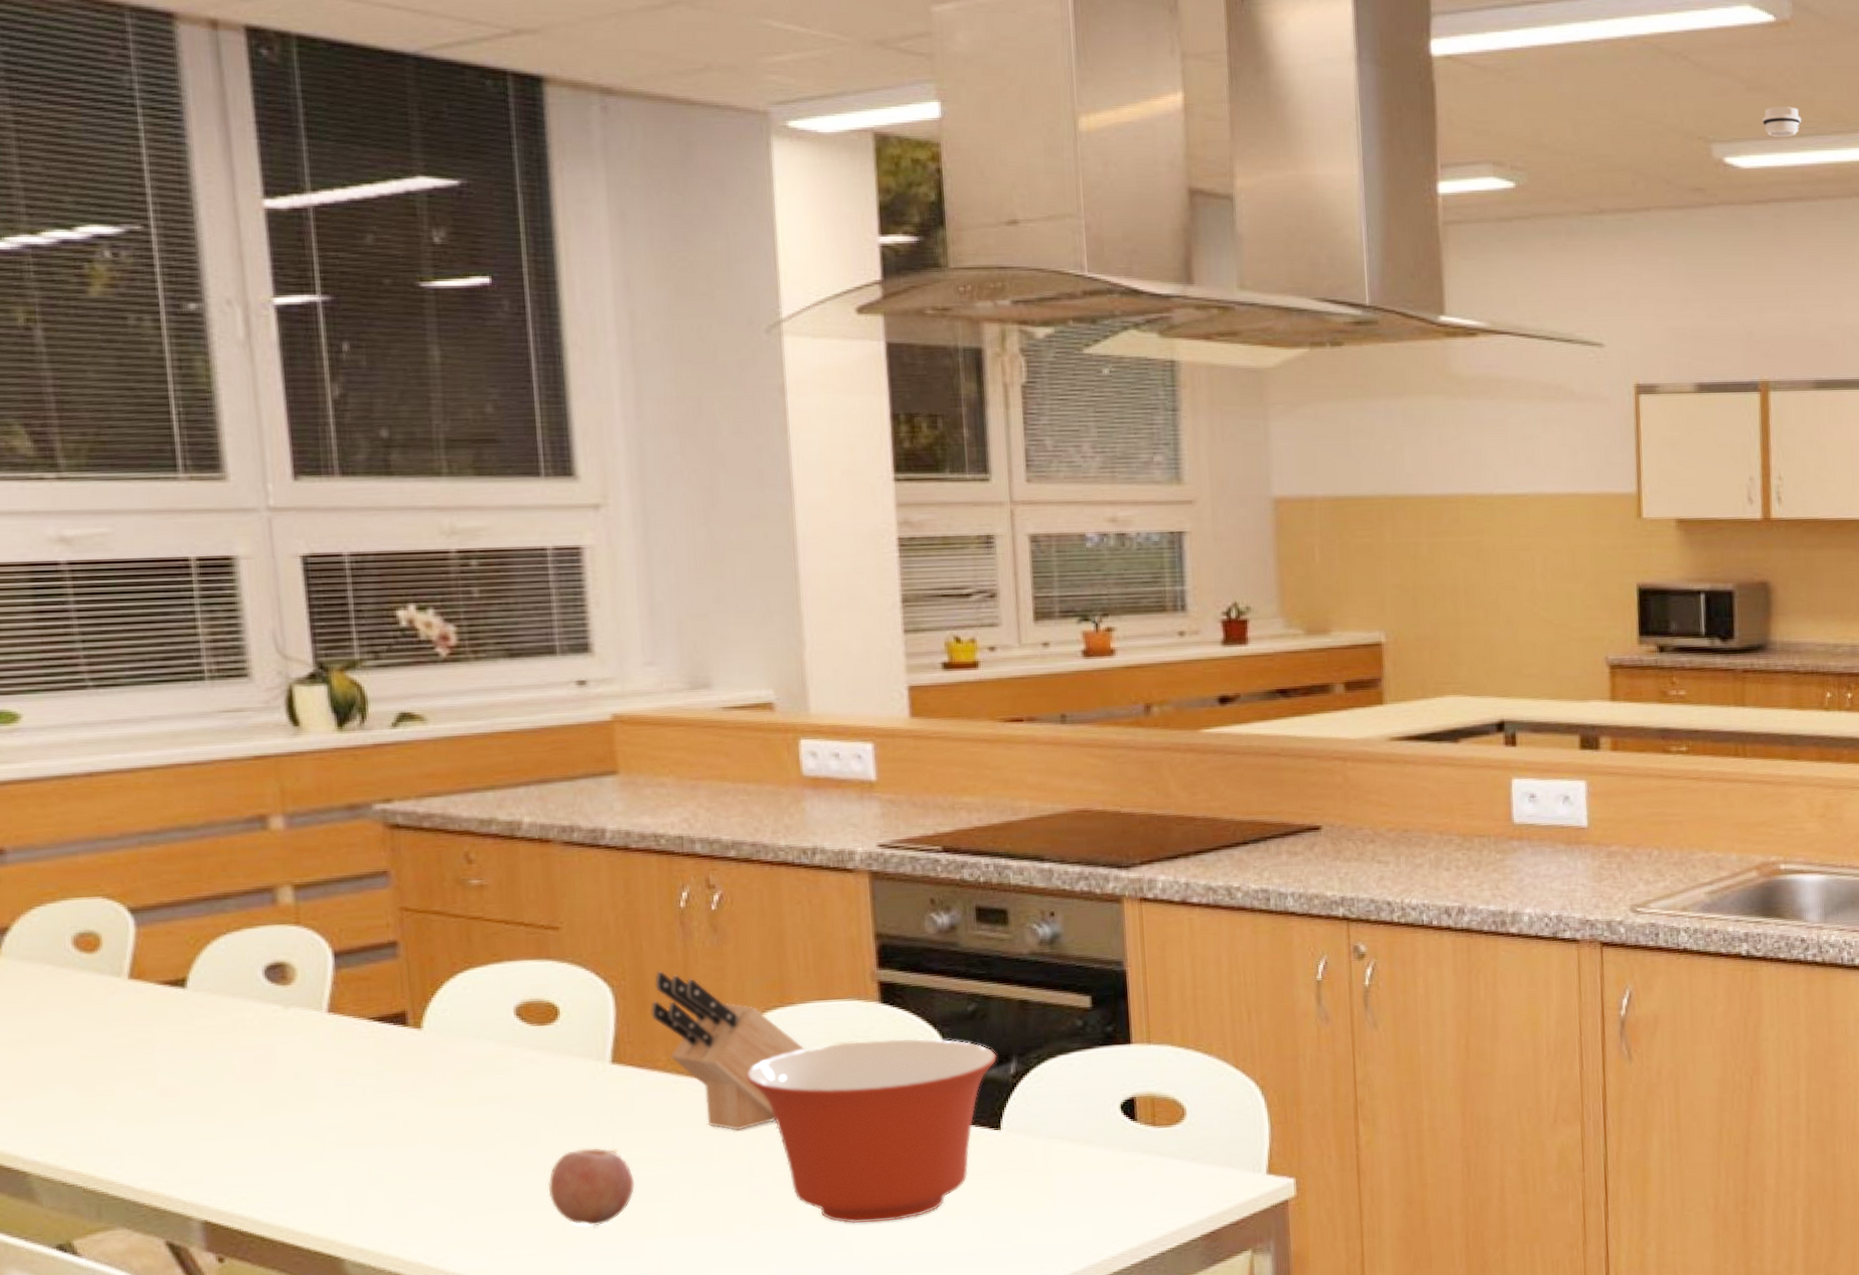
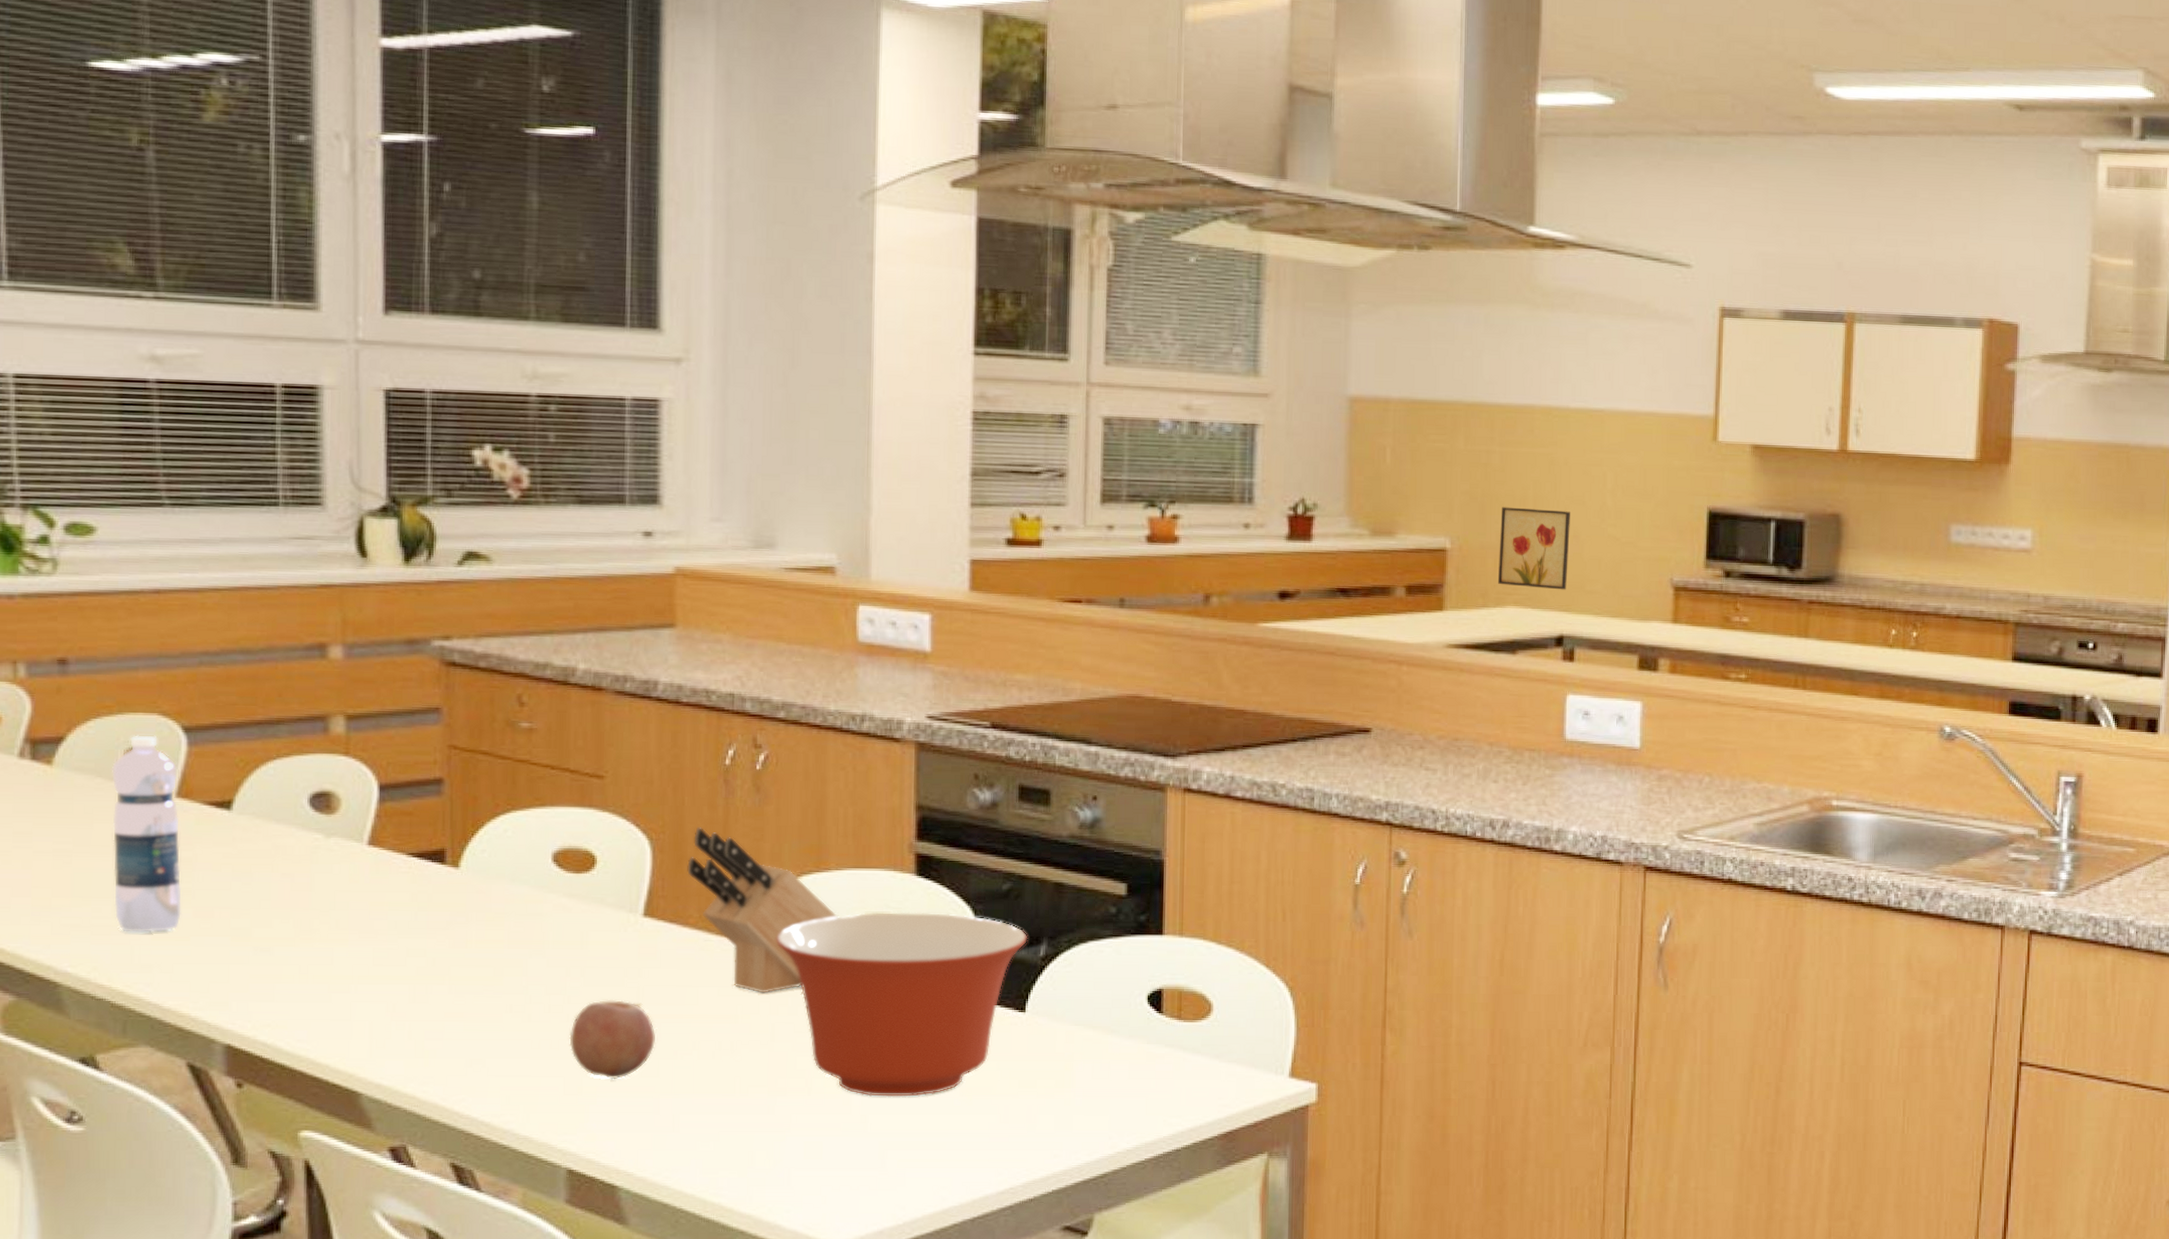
water bottle: none [59,919,146,1117] -> present [111,735,182,933]
wall art: none [1433,597,1504,676] -> present [1497,507,1570,590]
smoke detector: present [1762,107,1802,137] -> none [1867,40,1907,71]

